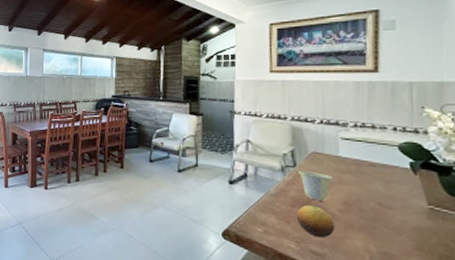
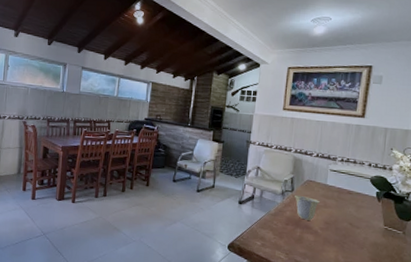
fruit: present [296,206,335,238] -> none [288,224,317,251]

